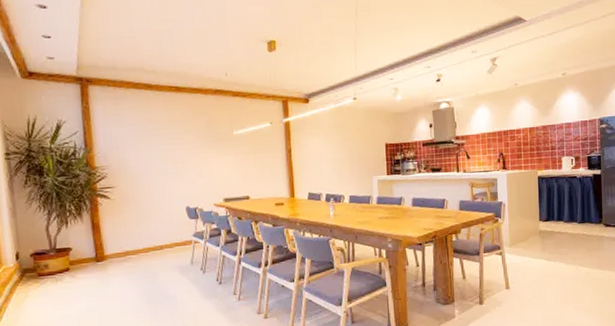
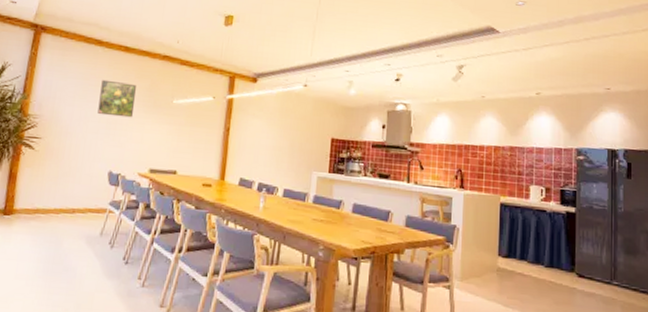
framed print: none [160,122,198,157] -> present [97,79,136,118]

